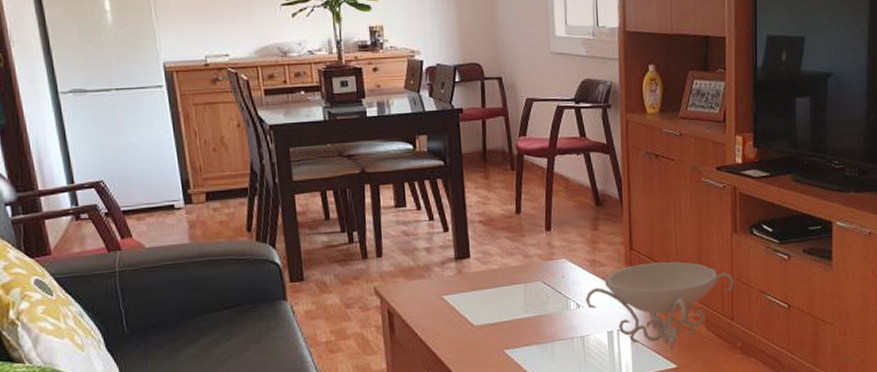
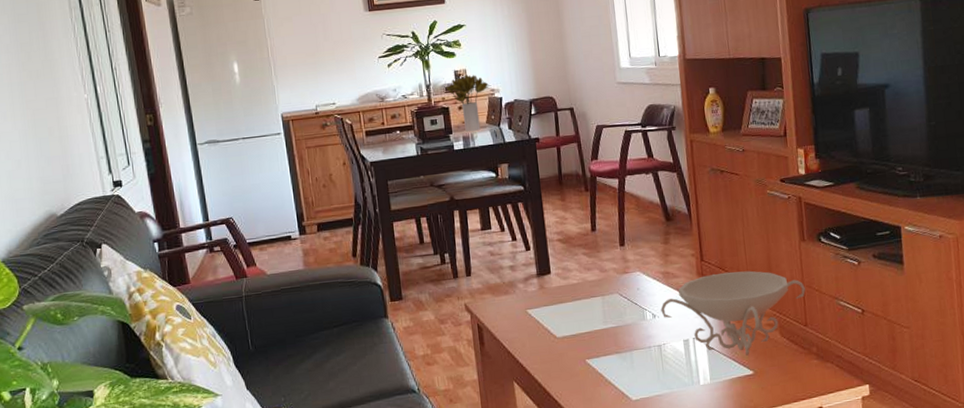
flower bouquet: none [358,32,412,98] -> present [445,74,492,133]

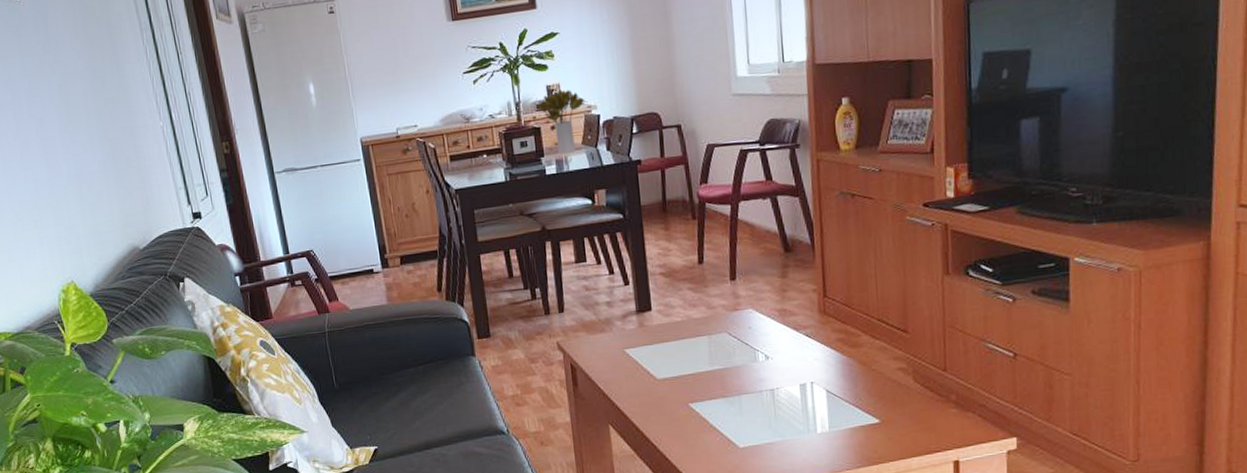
decorative bowl: present [660,270,806,356] -> none [775,308,947,403]

